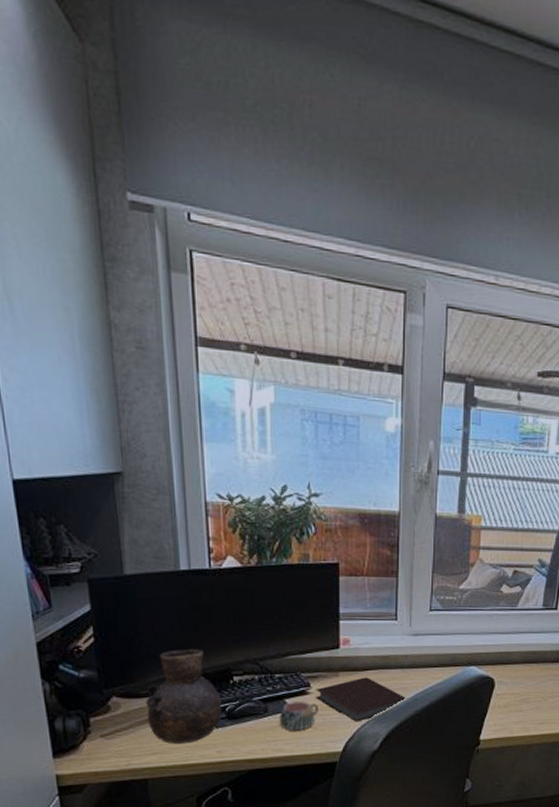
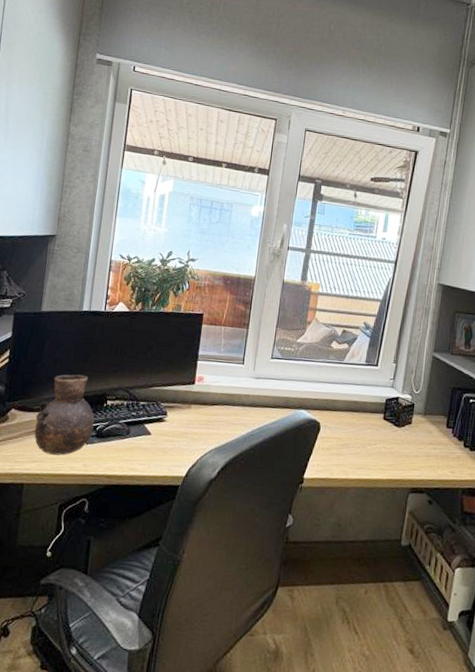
mug: present [279,700,318,731] -> none [137,426,171,453]
notebook: present [315,677,408,722] -> none [169,411,245,451]

